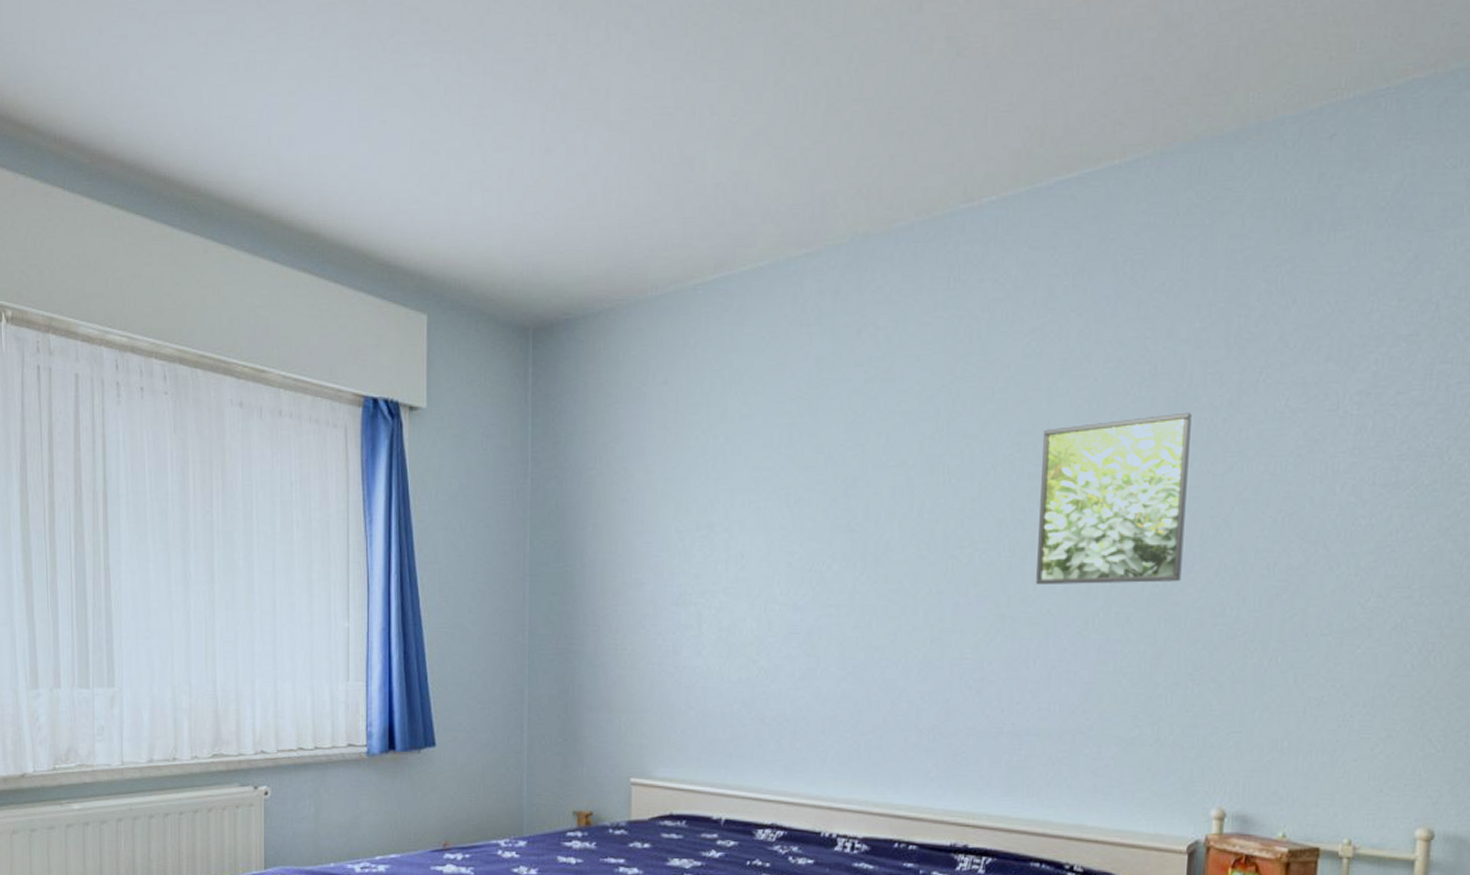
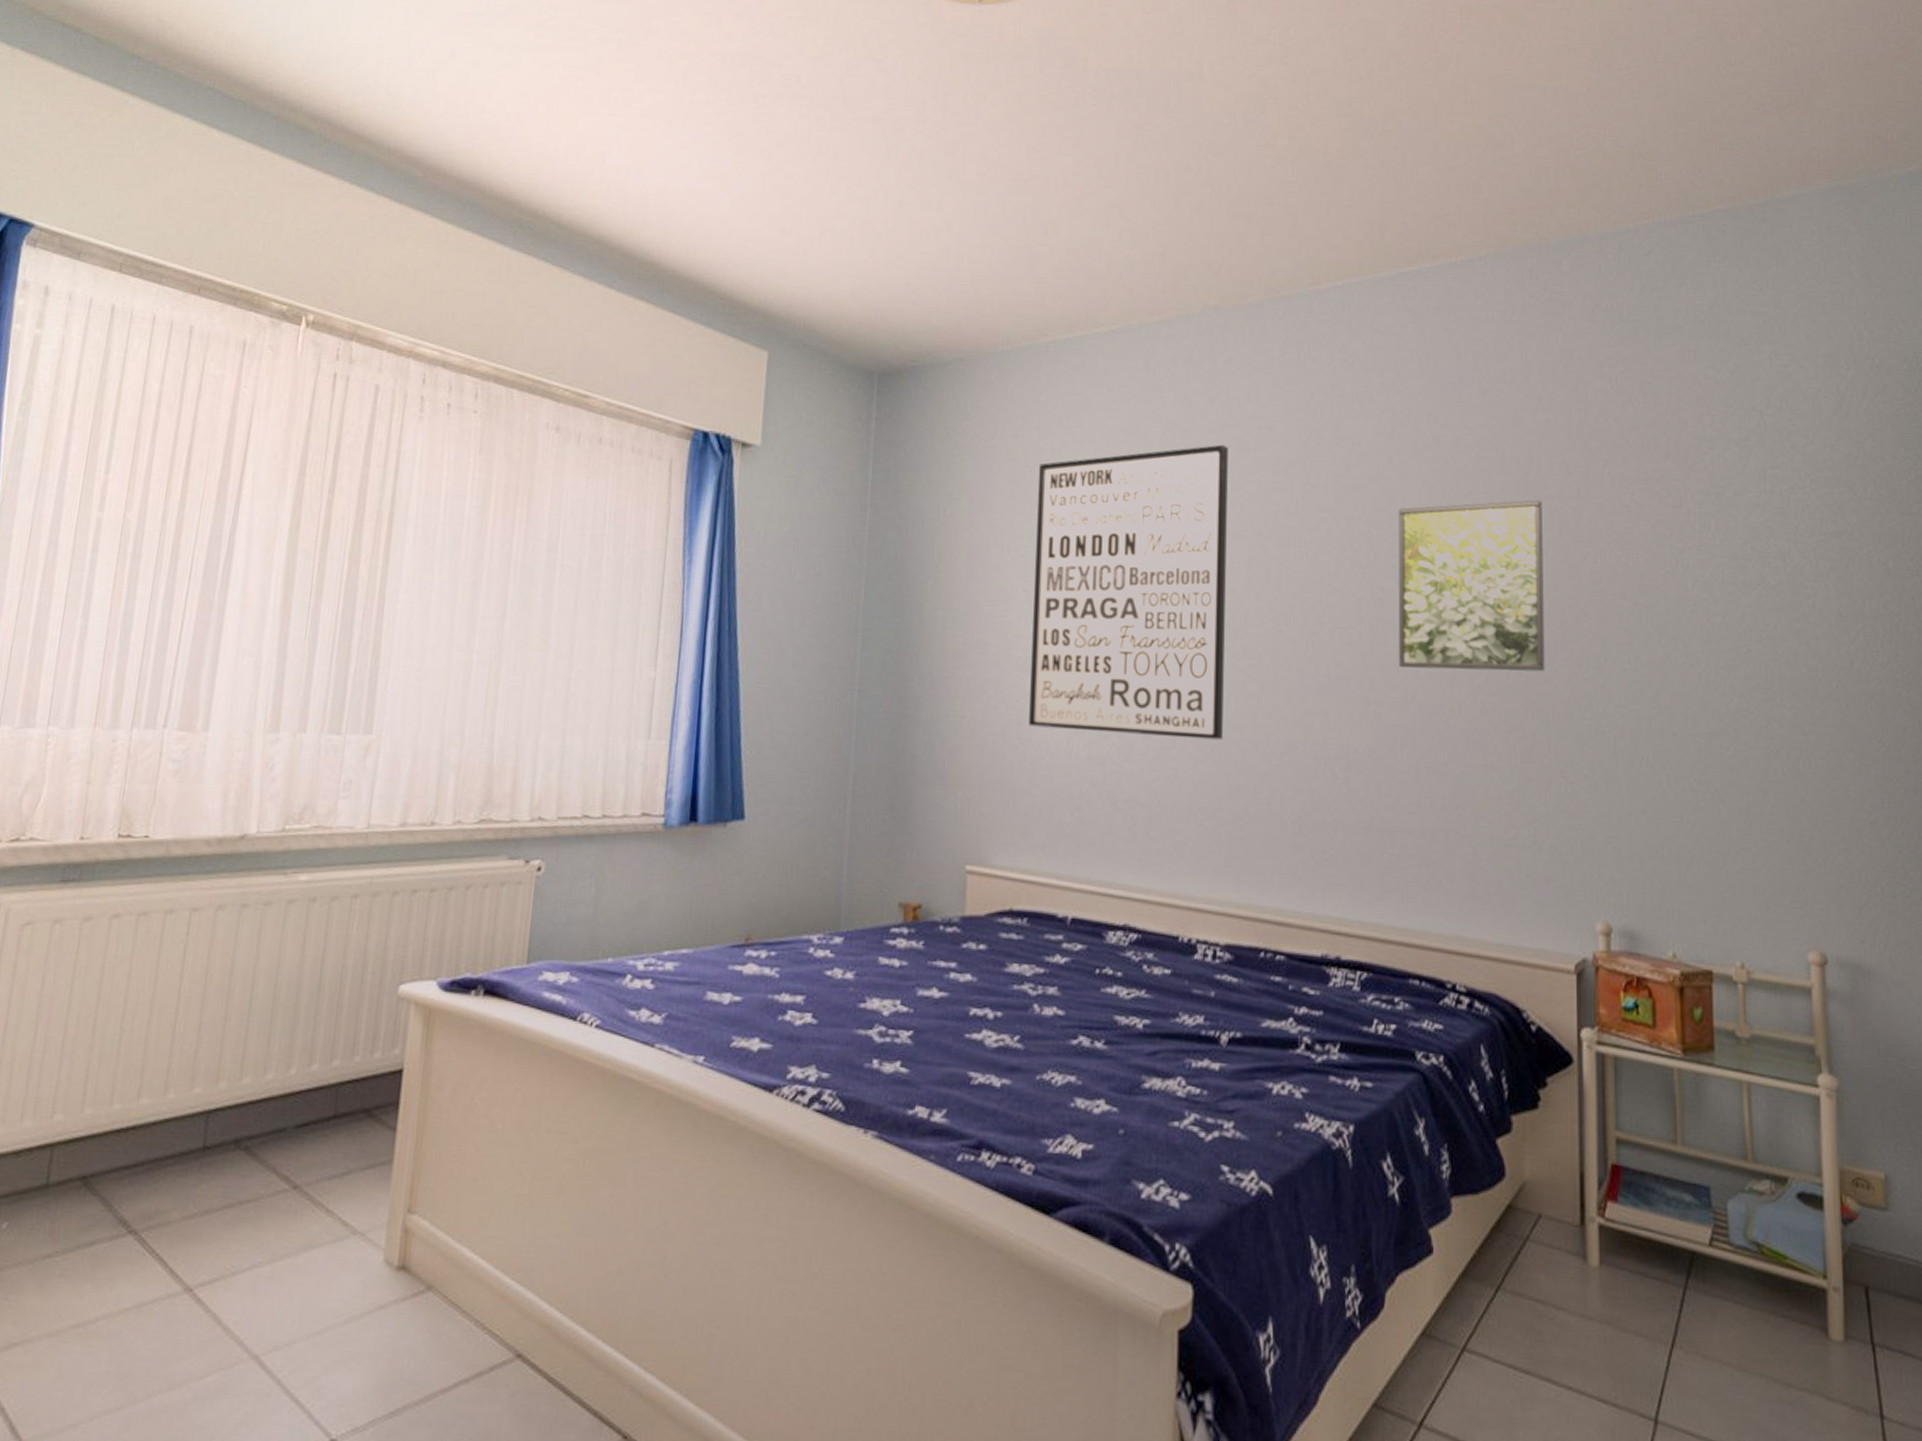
wall art: none [684,376,875,660] -> present [1029,444,1228,740]

